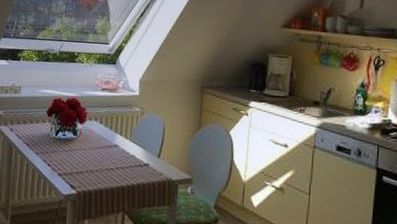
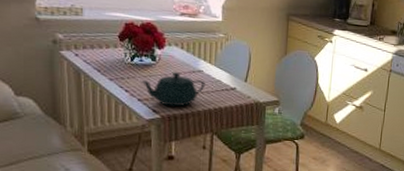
teapot: none [61,146,120,183] -> present [140,72,206,107]

